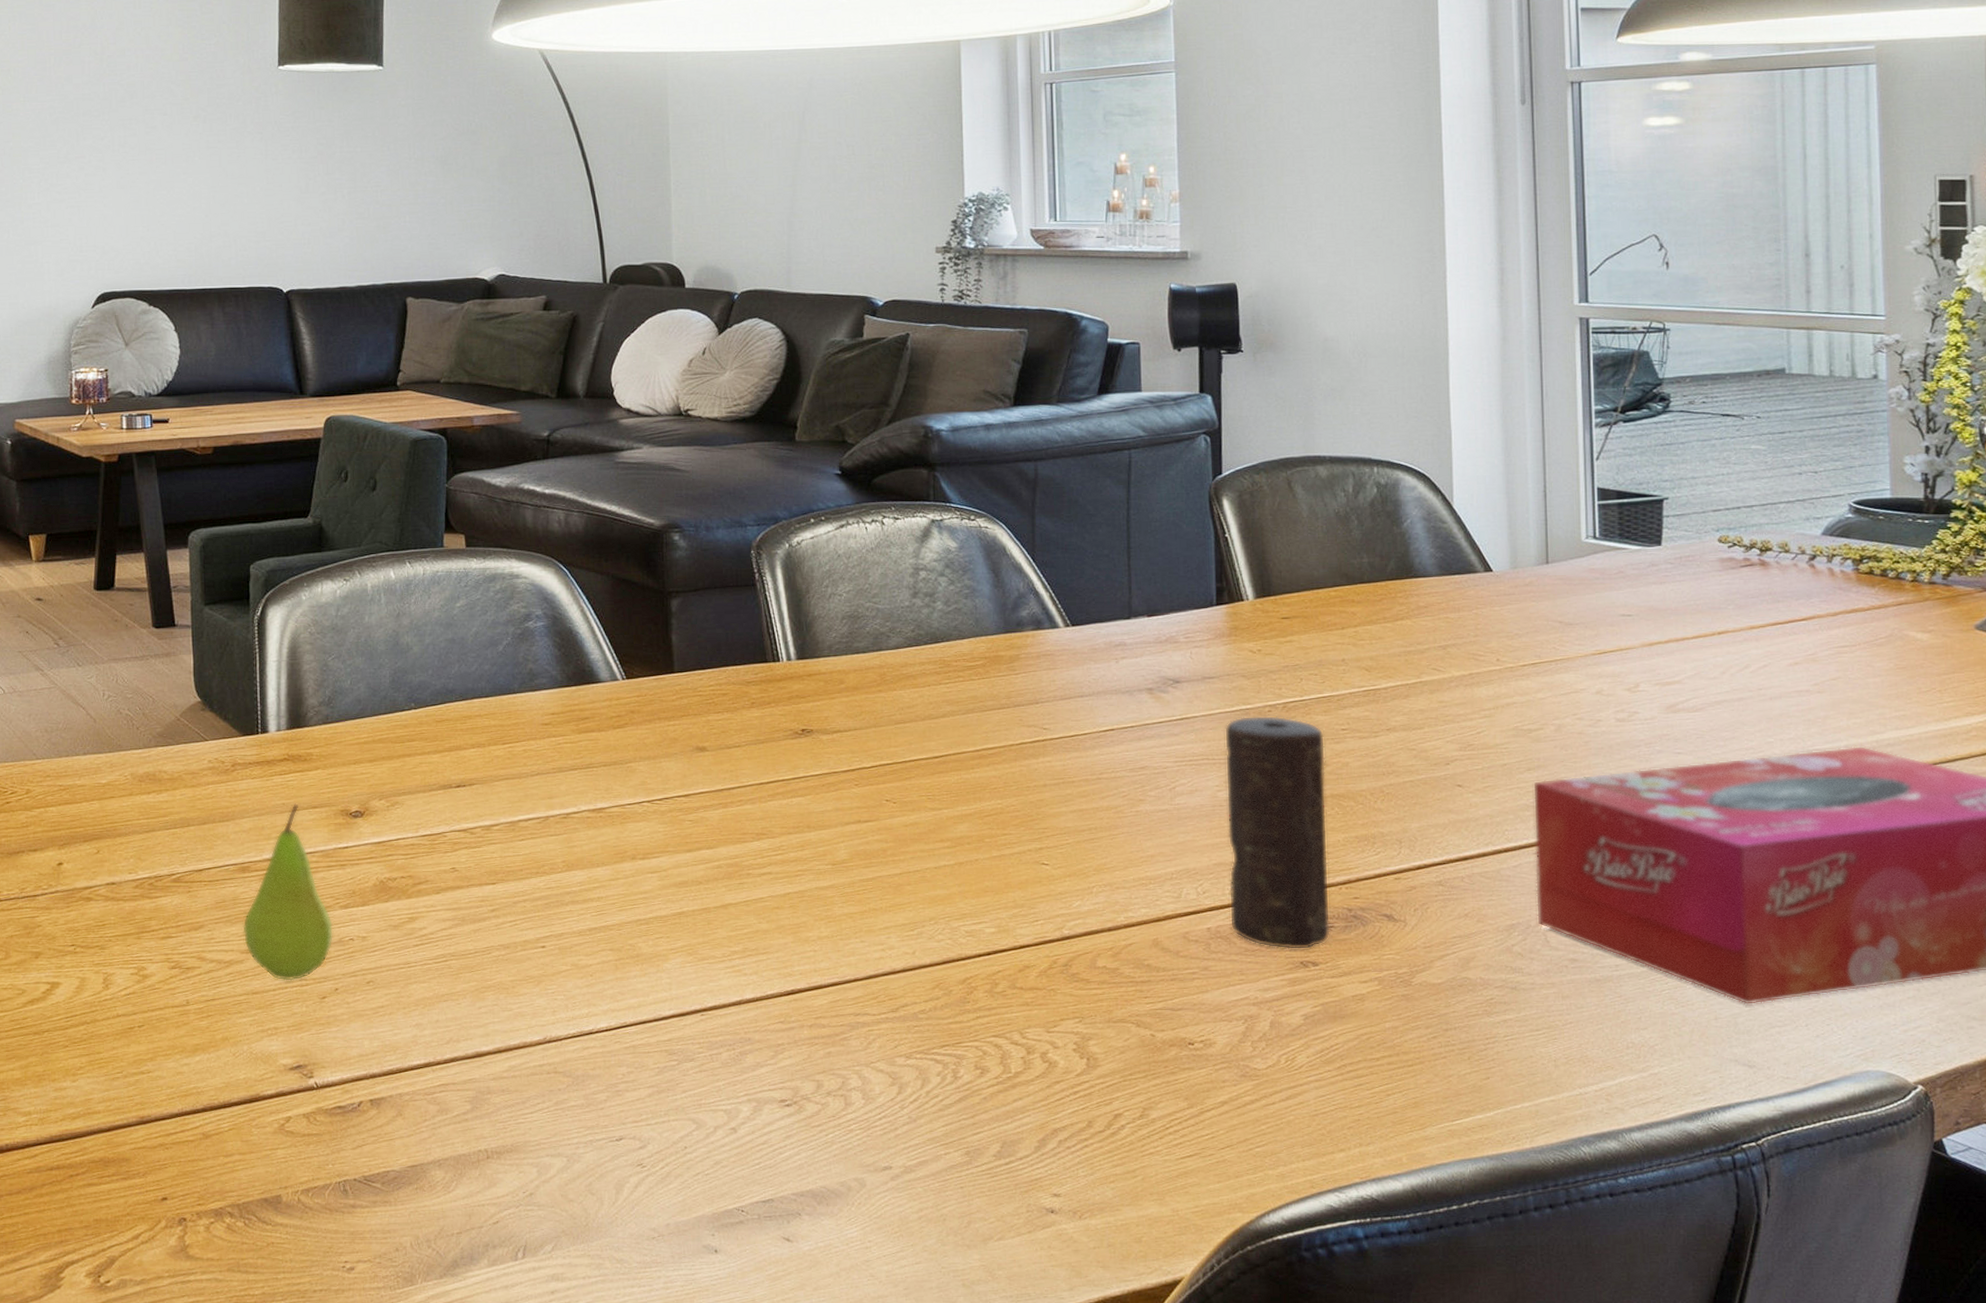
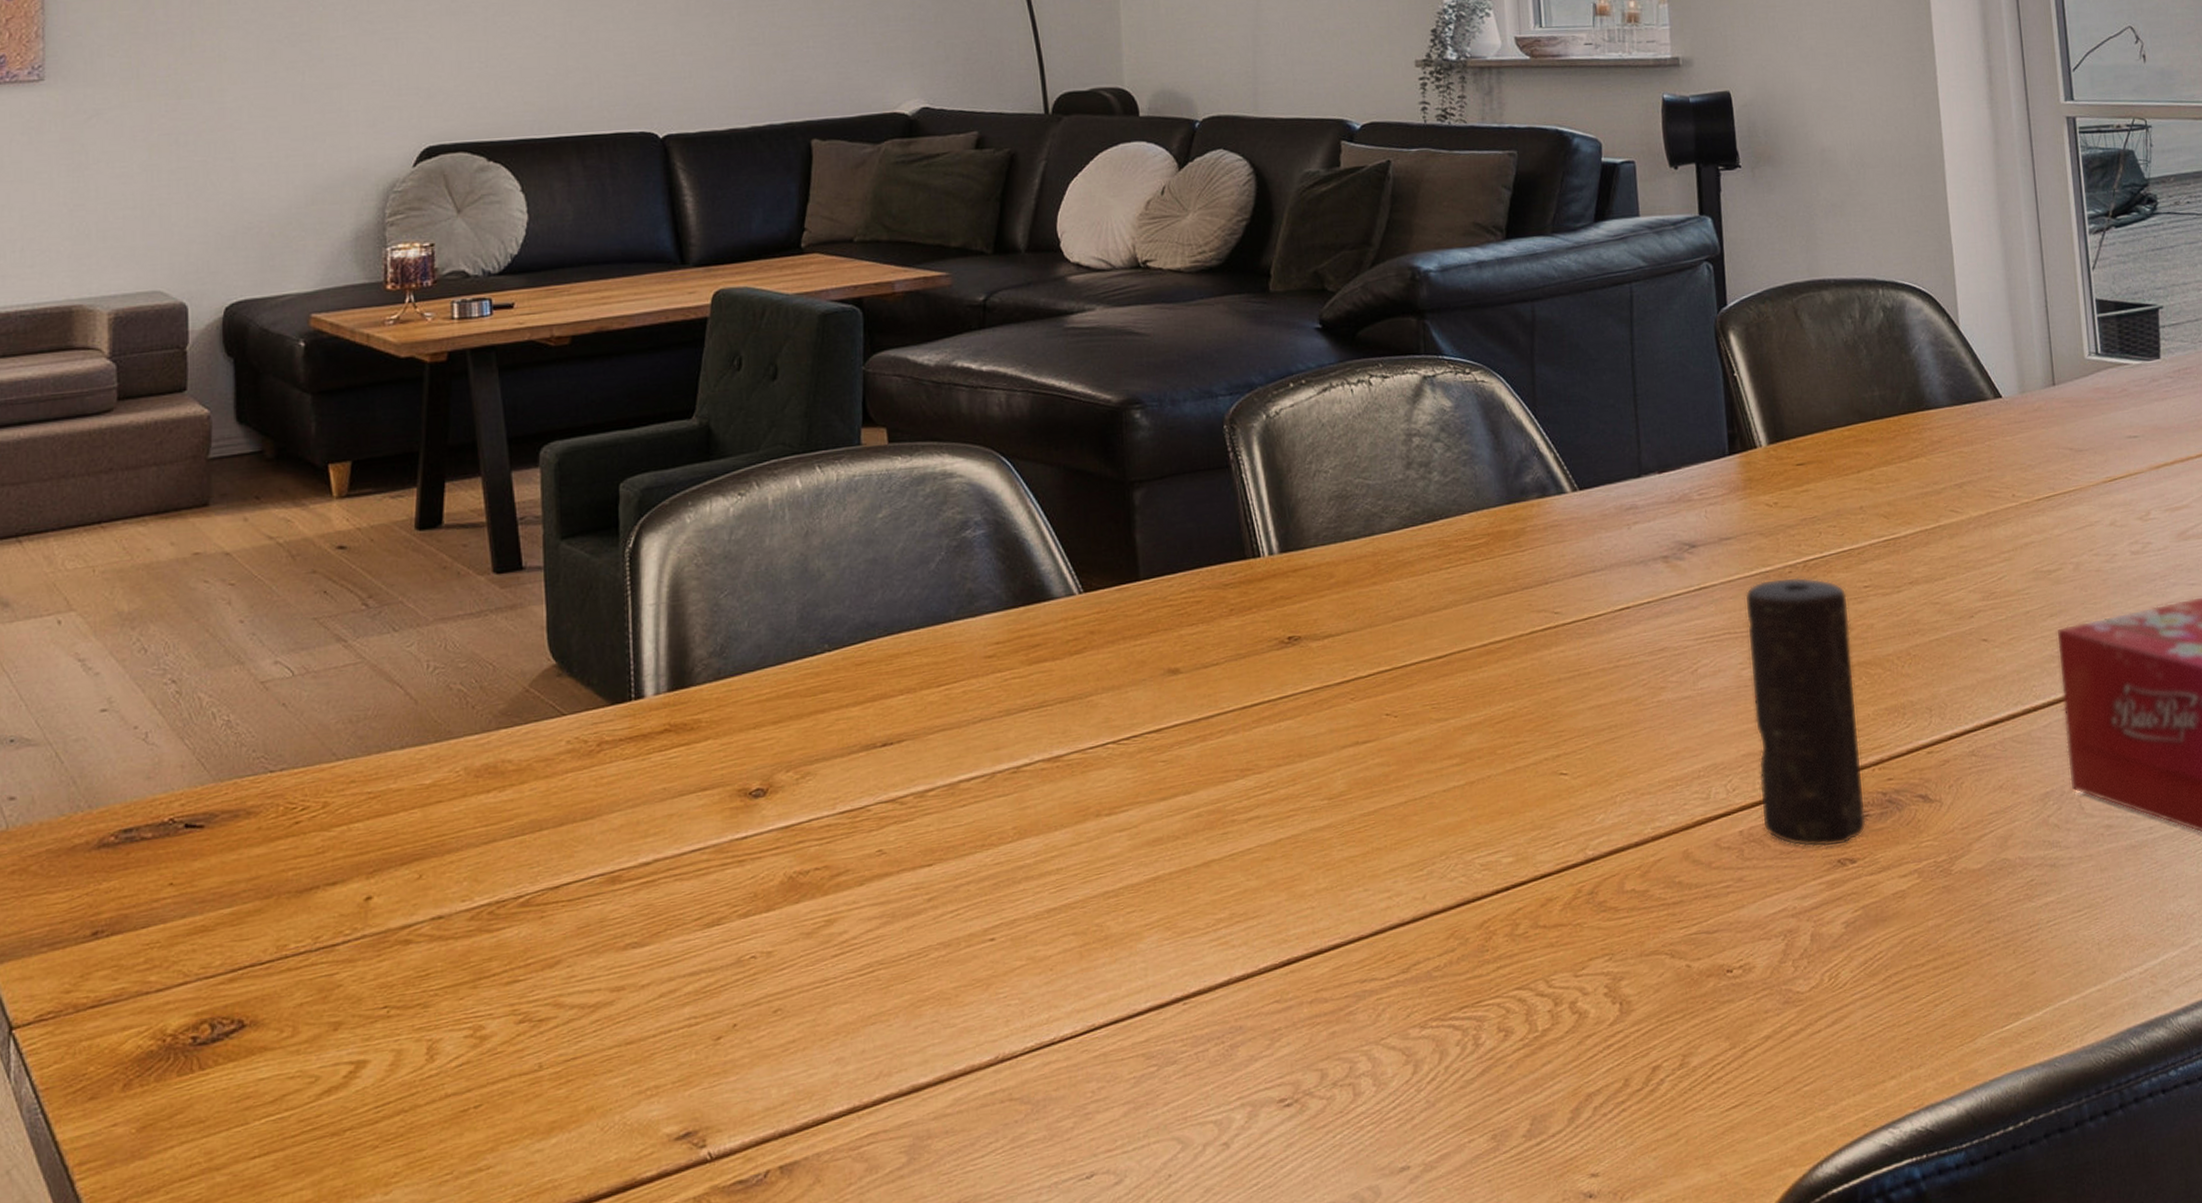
fruit: present [242,803,334,981] -> none [612,786,731,1023]

